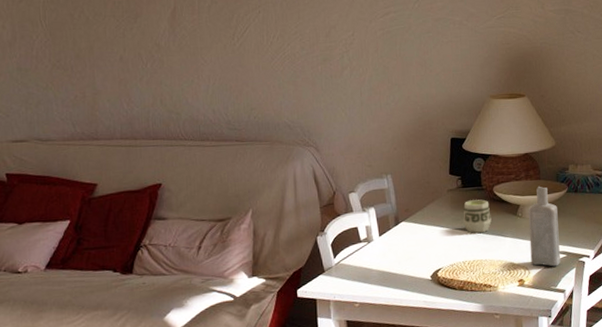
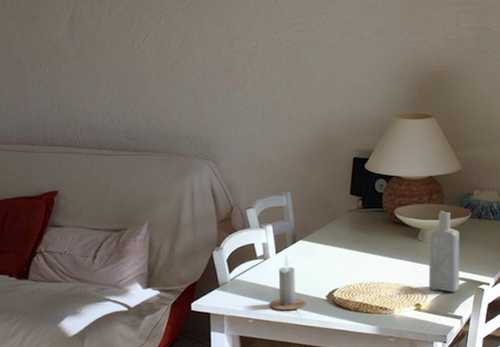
candle: none [374,236,411,293] -> present [269,255,306,311]
cup: present [463,199,492,233] -> none [362,221,391,255]

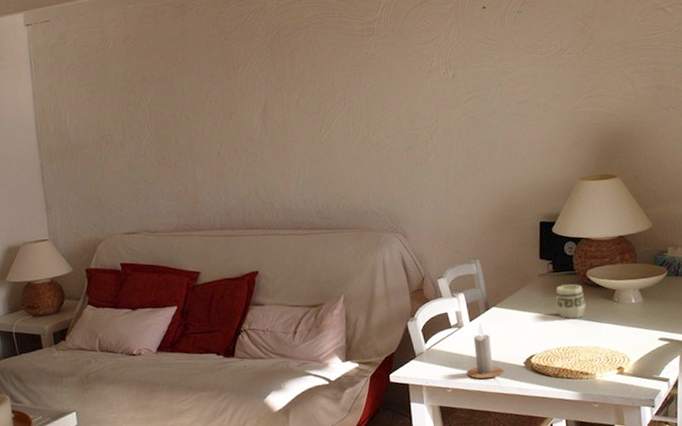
cup: none [362,221,391,255] -> present [555,284,586,319]
bottle: present [429,210,459,293] -> none [625,269,663,354]

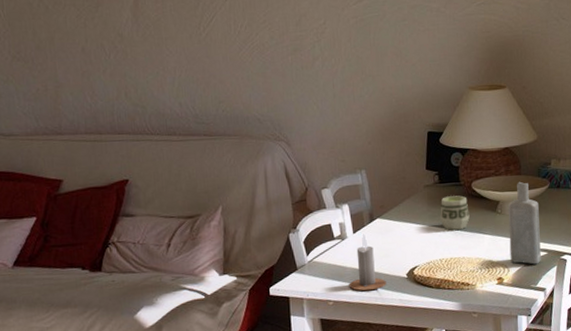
bottle: none [625,269,663,354] -> present [508,181,541,265]

